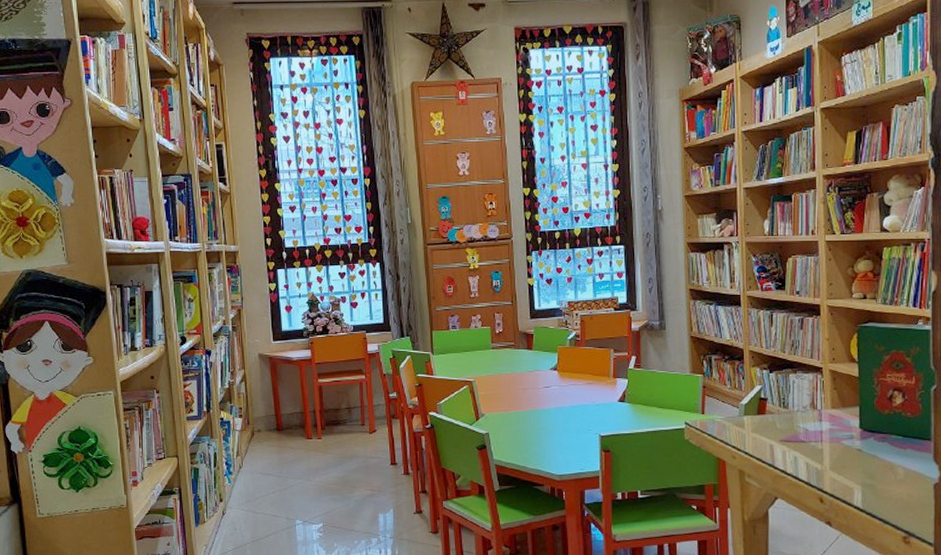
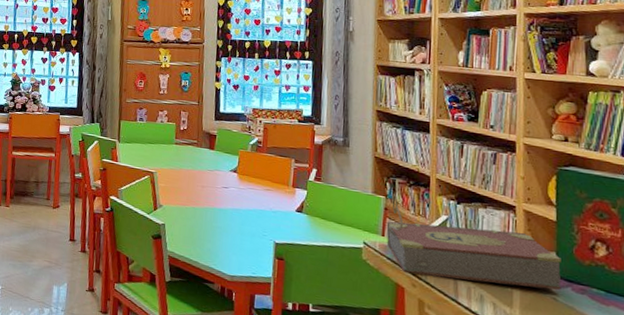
book: none [705,371,865,446] -> present [386,194,561,290]

